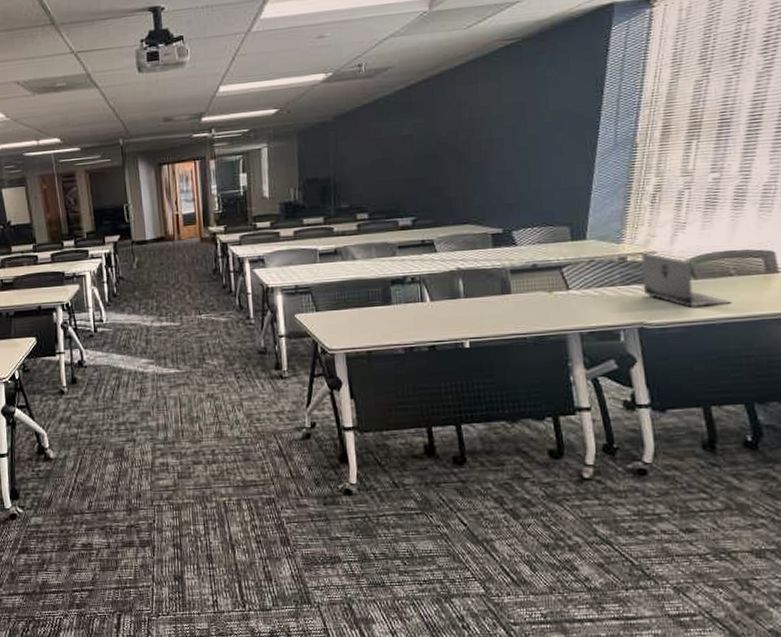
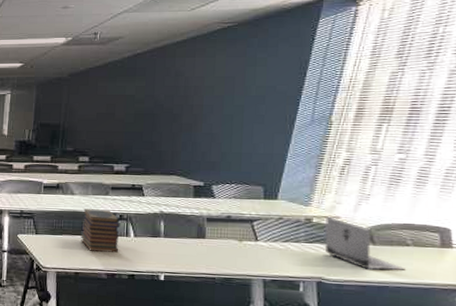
book stack: none [368,273,415,324] -> present [80,208,120,253]

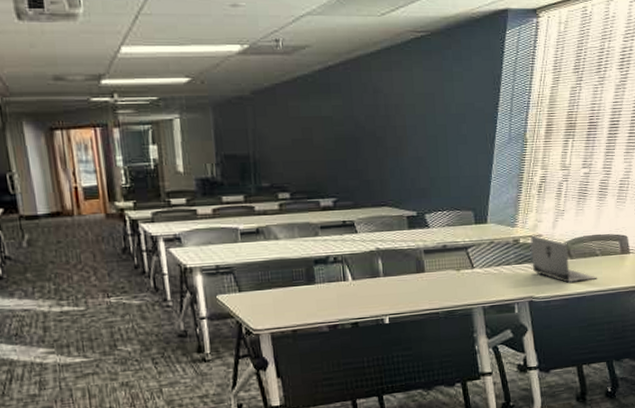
book stack: present [80,208,120,253] -> none [292,253,338,303]

